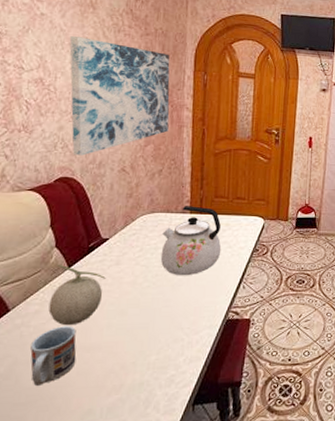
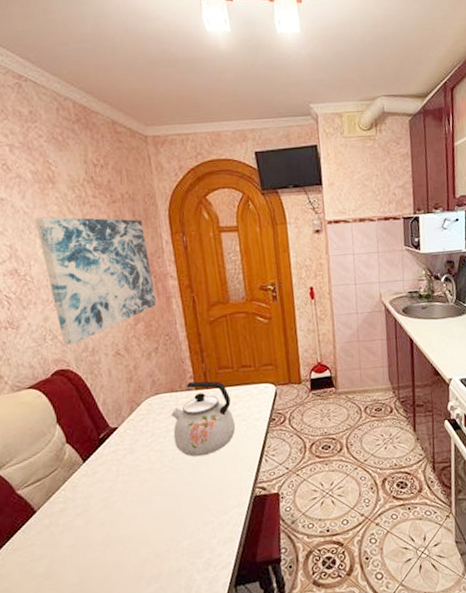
cup: present [30,326,76,386] -> none [63,520,110,582]
fruit: present [48,264,106,326] -> none [71,459,123,521]

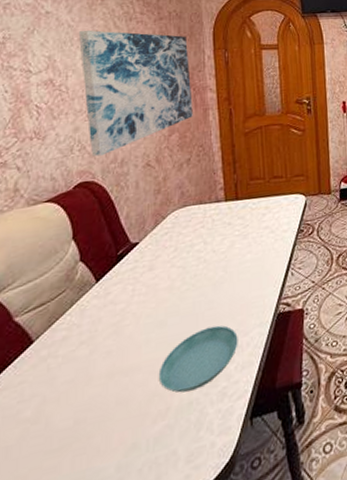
saucer: none [148,504,219,561] -> present [158,325,238,393]
kettle: present [171,381,236,457] -> none [197,192,264,272]

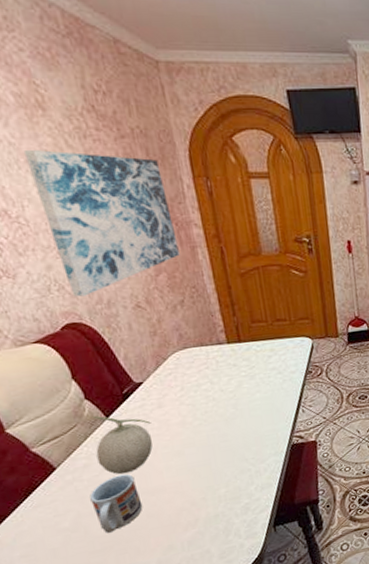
cup: none [60,348,114,426] -> present [90,474,143,533]
fruit: none [78,279,139,349] -> present [92,415,153,474]
saucer: present [158,325,238,393] -> none [183,454,256,508]

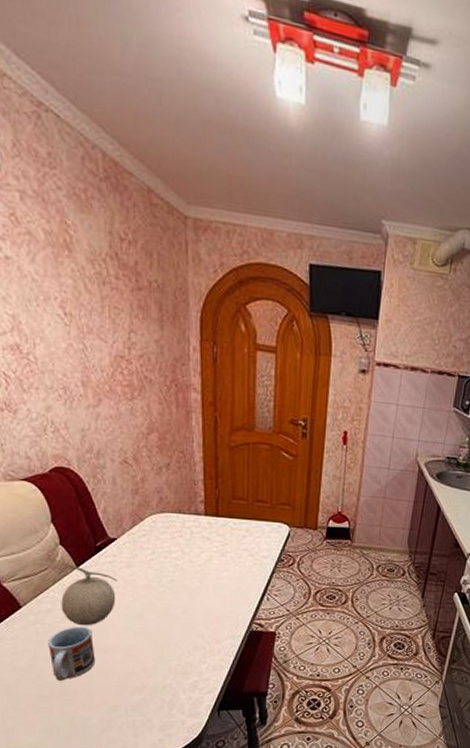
wall art: present [23,150,180,297] -> none [44,289,174,443]

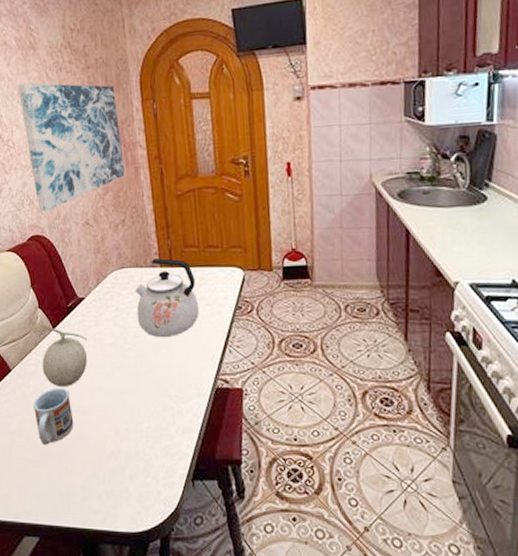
wall art: none [44,289,174,443] -> present [17,83,125,212]
kettle: none [175,507,242,584] -> present [135,258,200,338]

